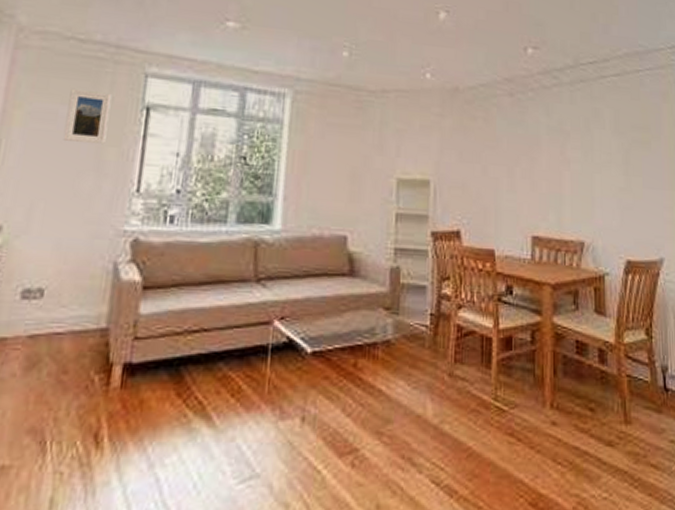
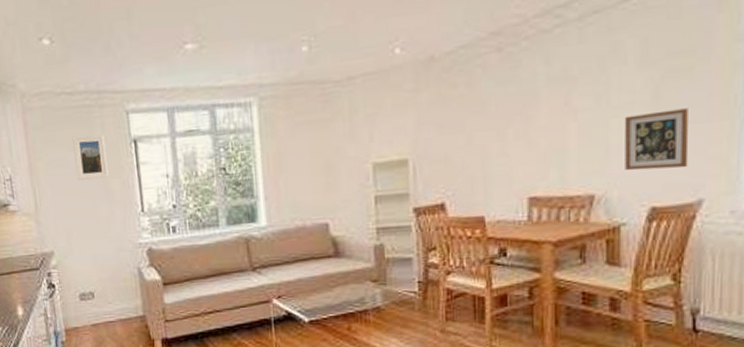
picture frame: none [604,173,651,228] -> present [624,108,689,171]

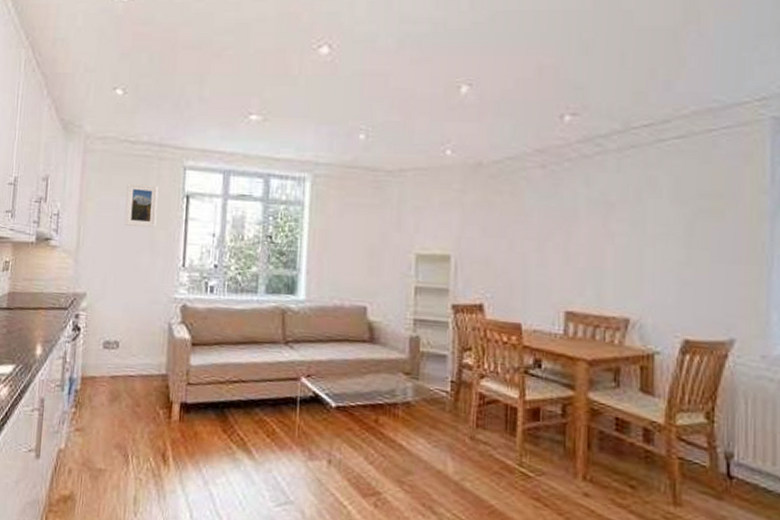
picture frame: present [624,108,689,171] -> none [658,246,720,306]

